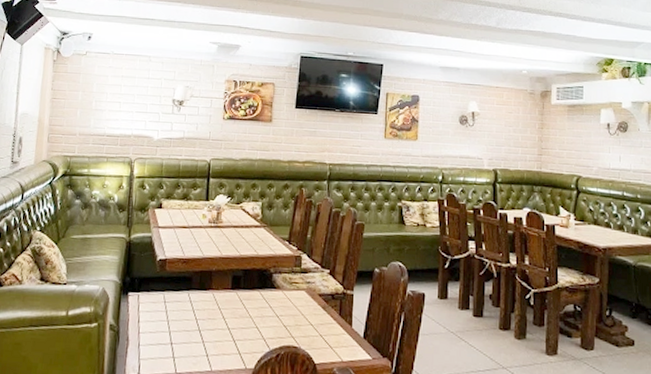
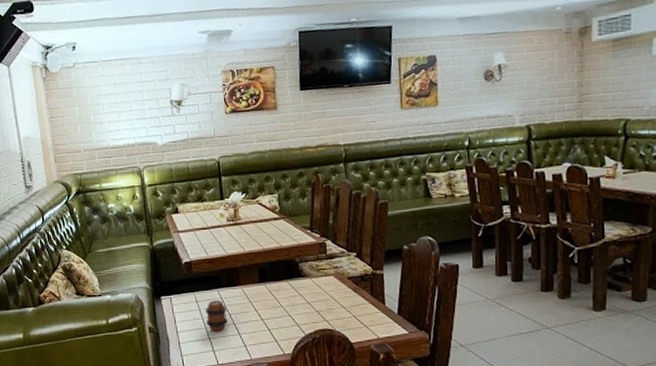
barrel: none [171,302,195,337] -> present [205,300,228,332]

